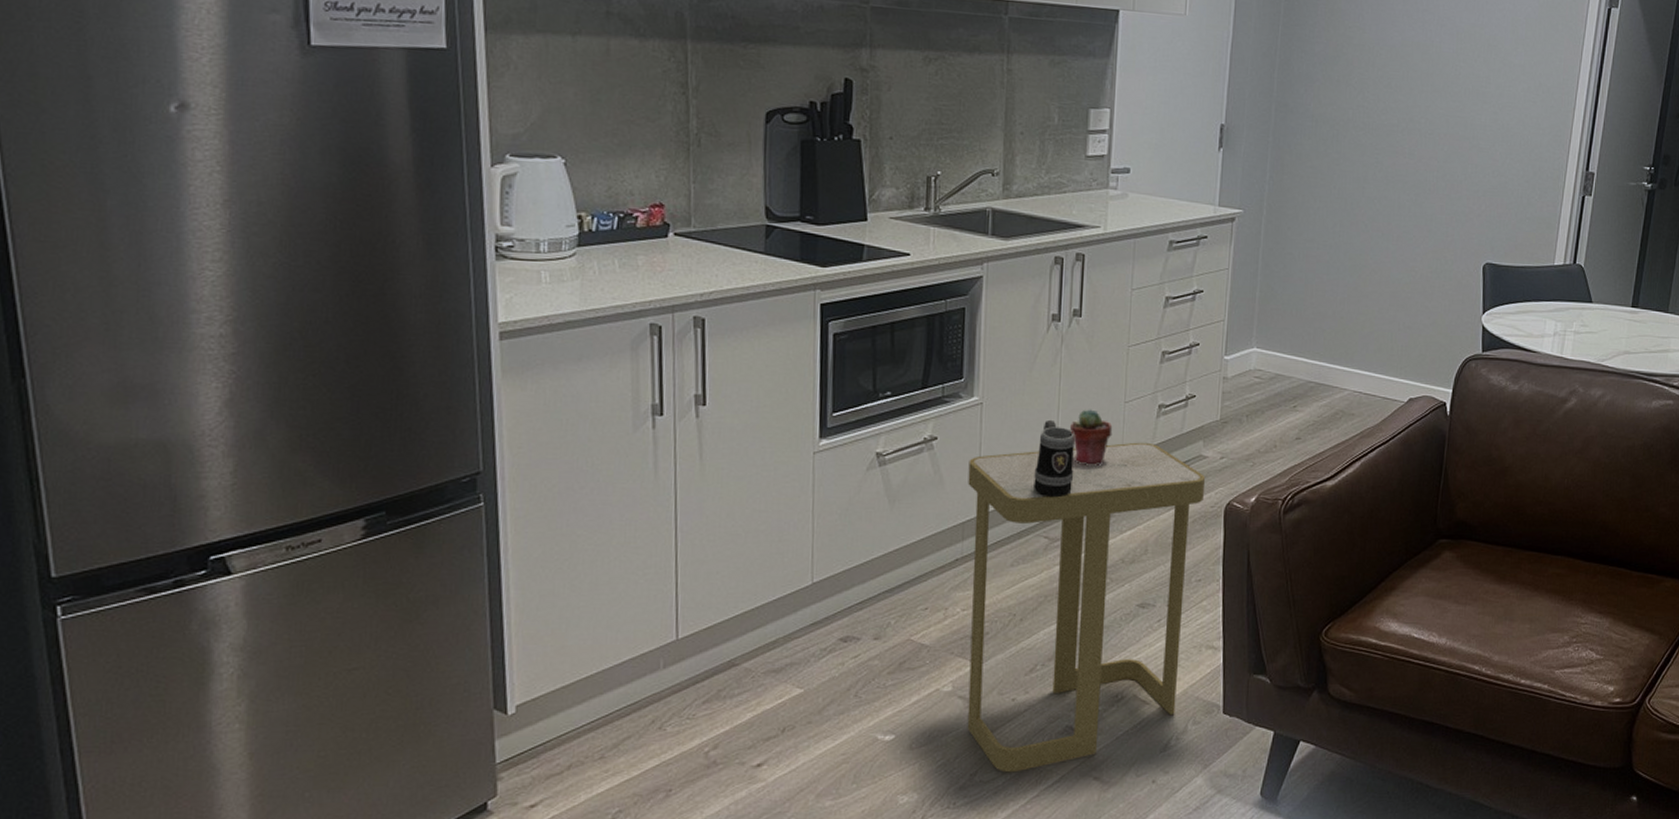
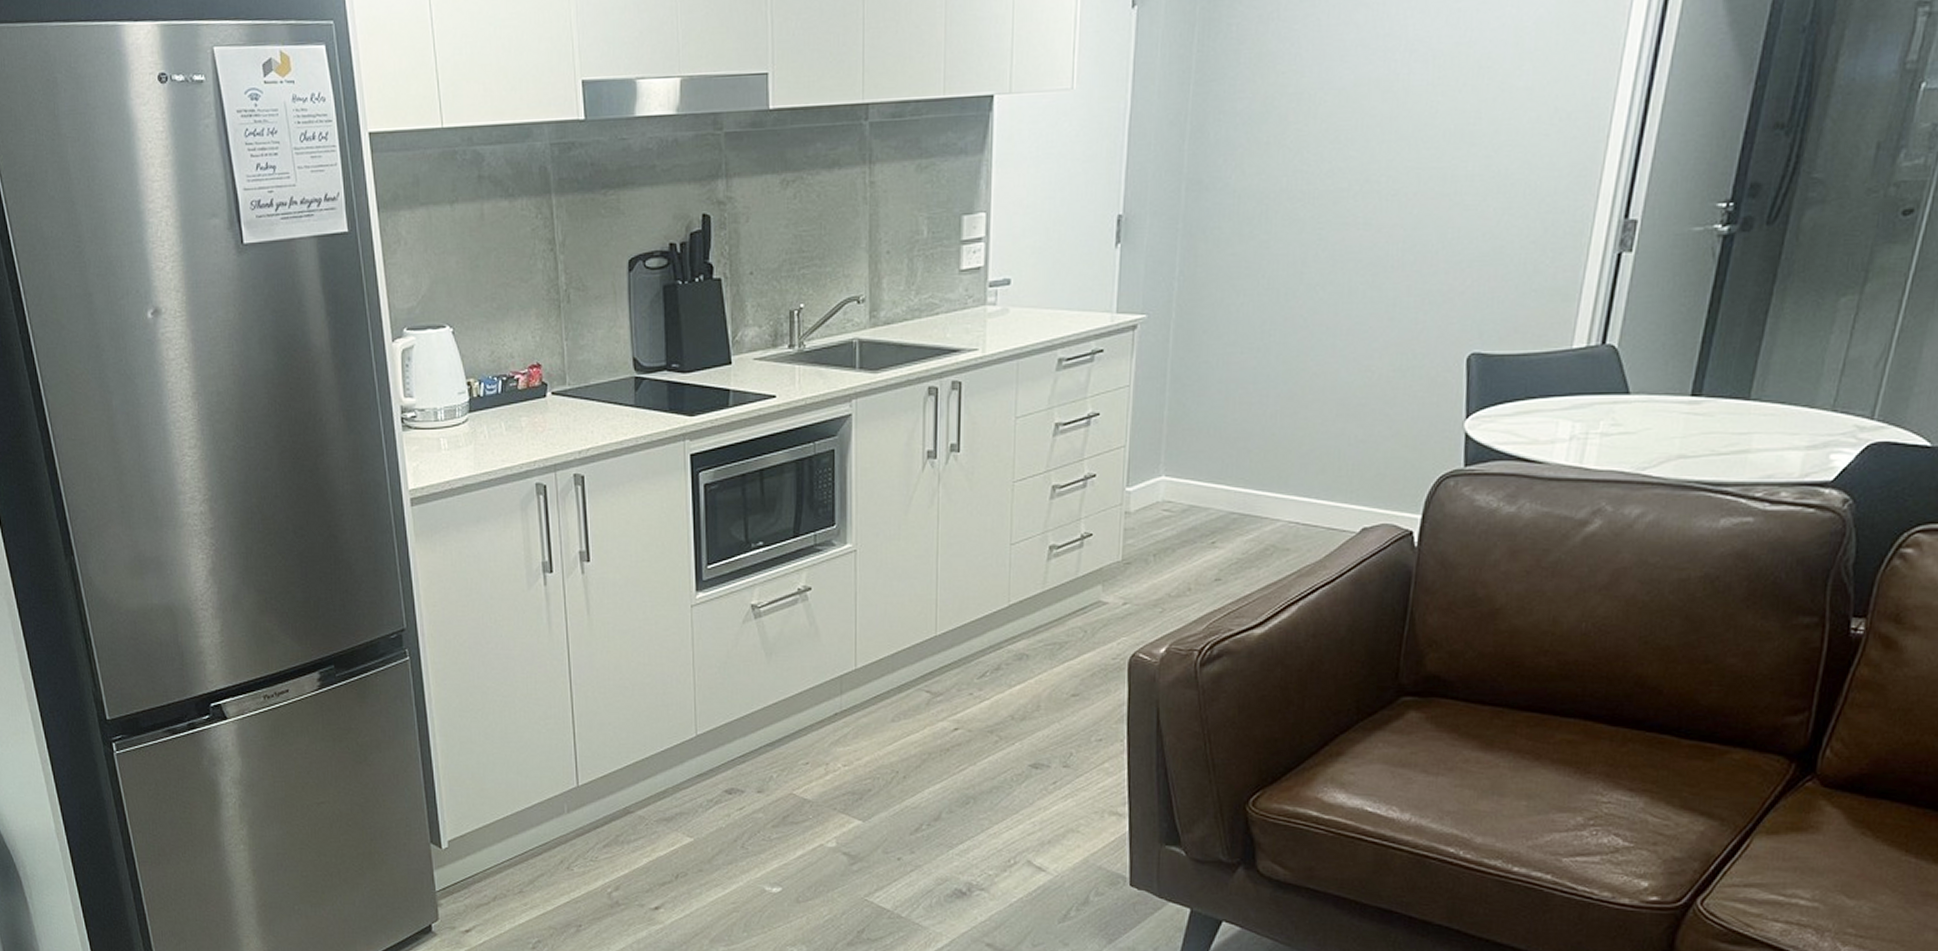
side table: present [967,442,1206,773] -> none [844,588,1106,933]
mug: present [1034,419,1076,498] -> none [913,566,957,650]
potted succulent: present [1070,409,1113,466] -> none [951,553,998,614]

